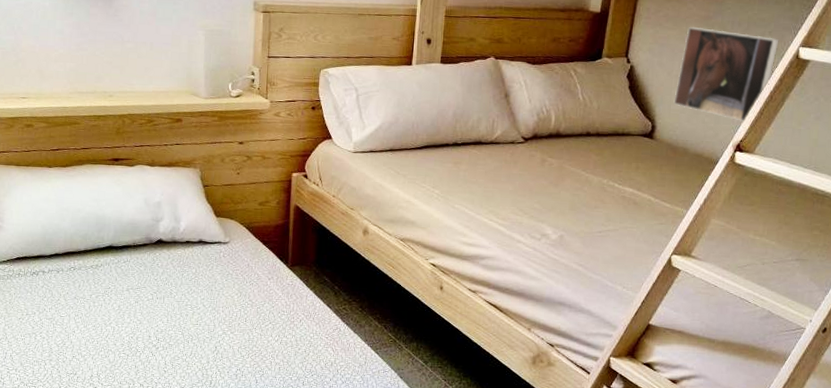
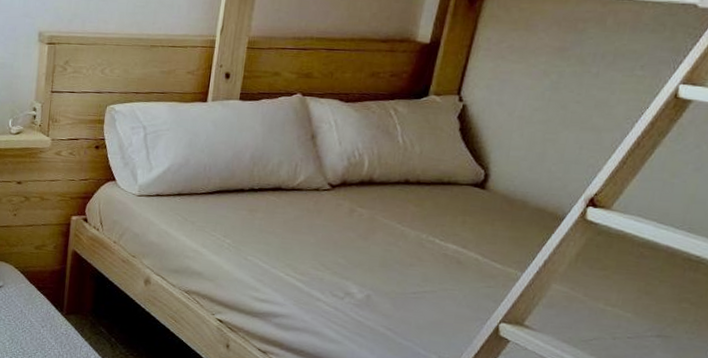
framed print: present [673,27,779,121] -> none [513,60,654,172]

